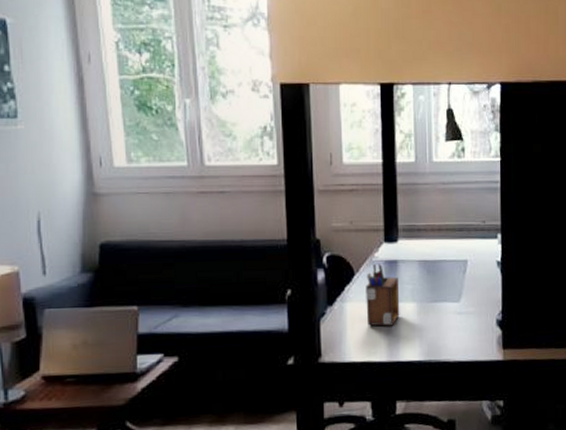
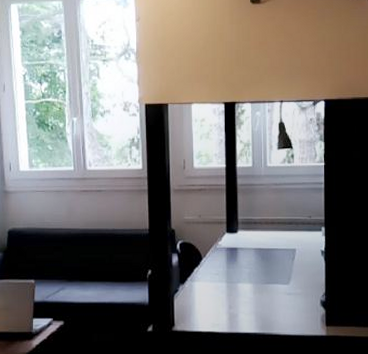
desk organizer: present [366,263,400,327] -> none [211,250,239,303]

